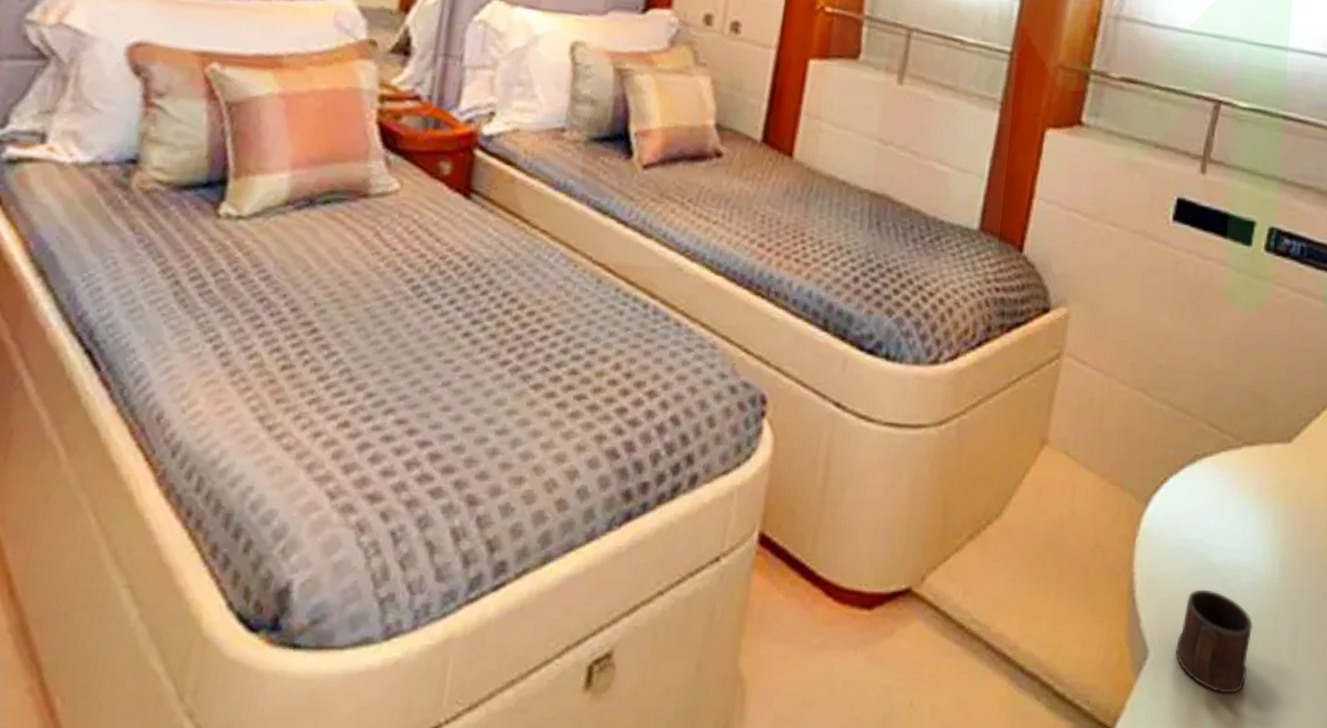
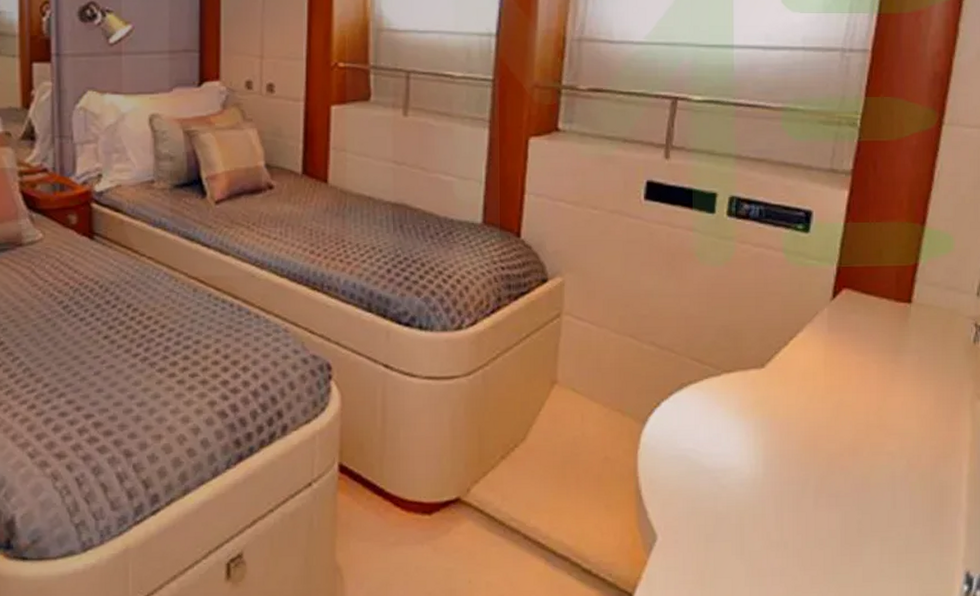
mug: present [1175,589,1254,694] -> none [679,486,744,565]

